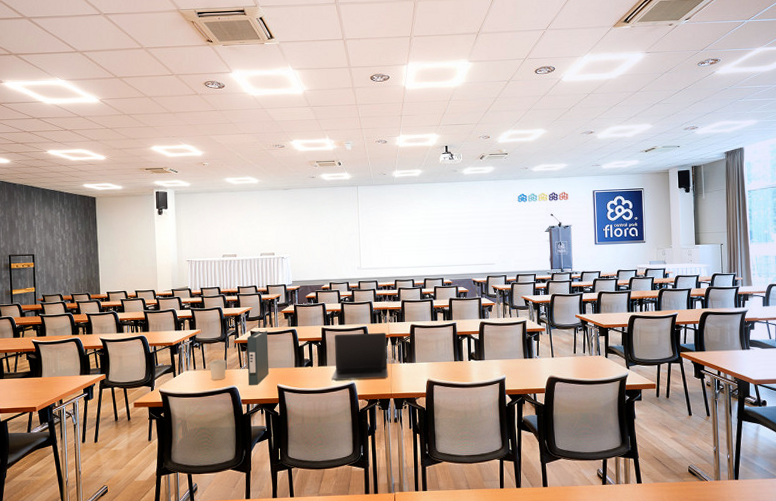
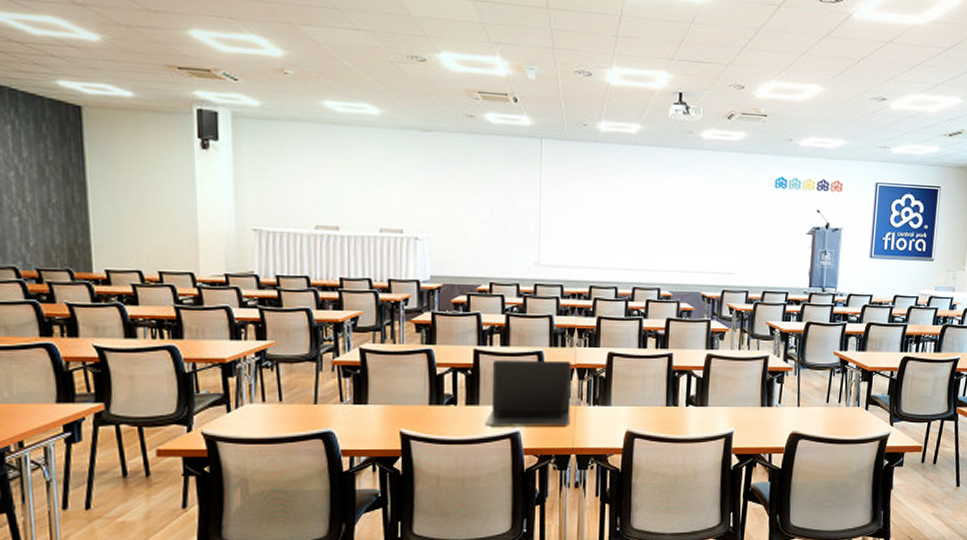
dixie cup: present [209,360,227,381] -> none [289,389,318,421]
binder: present [247,331,270,386] -> none [353,348,388,430]

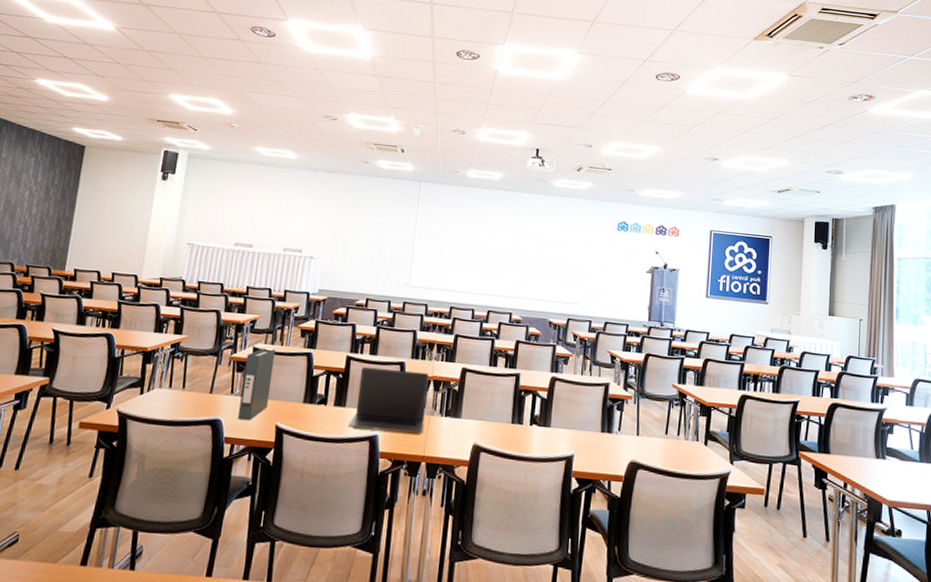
binder: none [353,348,388,430] -> present [238,348,276,421]

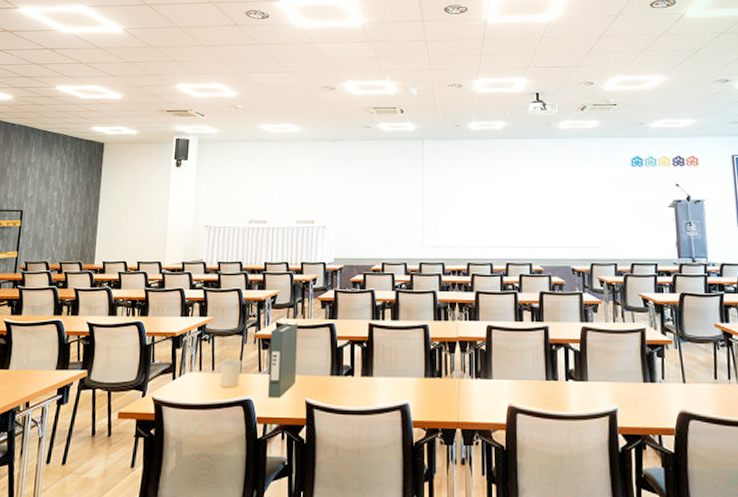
dixie cup: none [189,379,215,408] -> present [219,360,242,389]
laptop computer: present [348,367,429,434] -> none [378,334,455,399]

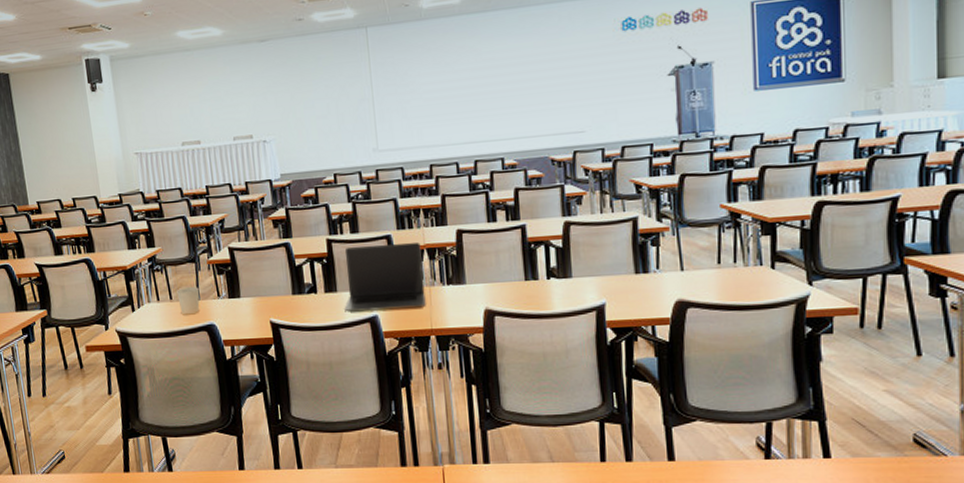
binder: present [268,323,298,399] -> none [224,245,258,322]
laptop computer: none [378,334,455,399] -> present [344,243,426,312]

